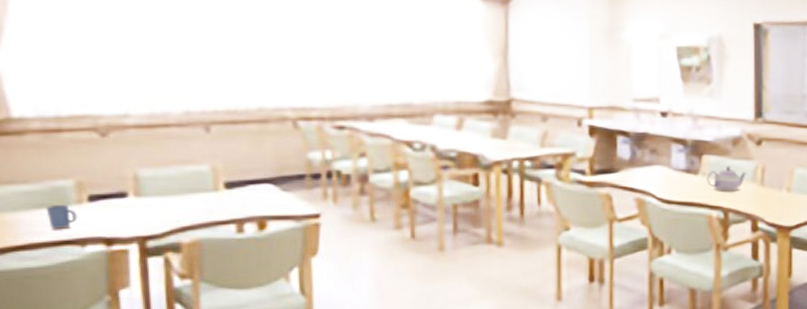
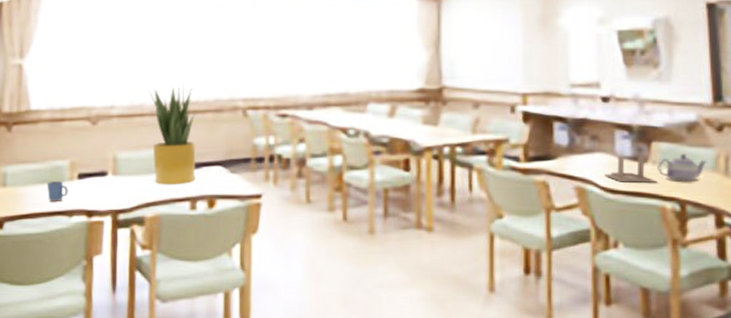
planter: none [174,90,241,207] -> present [149,85,196,185]
napkin holder: none [661,168,706,193] -> present [604,156,658,183]

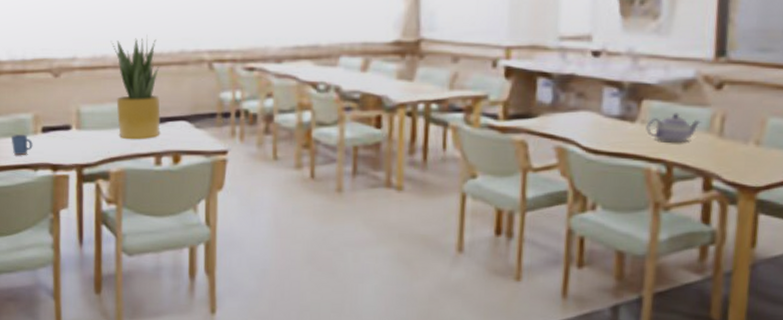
napkin holder: present [604,156,658,183] -> none [588,114,645,143]

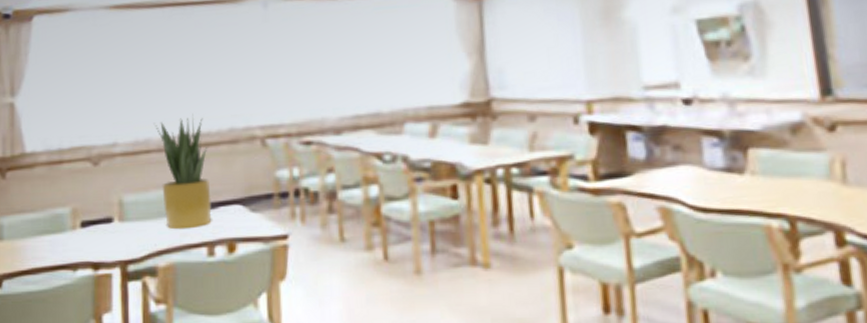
mug: present [11,134,33,155] -> none [47,230,71,254]
teapot: present [646,113,702,146] -> none [757,160,820,197]

